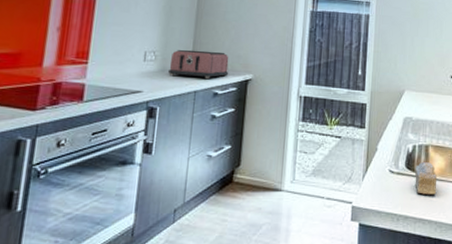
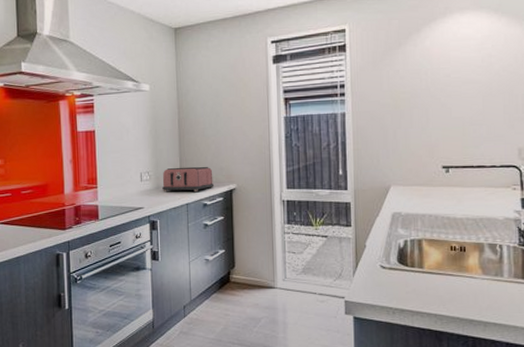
cake slice: present [414,161,438,195] -> none [407,255,434,288]

